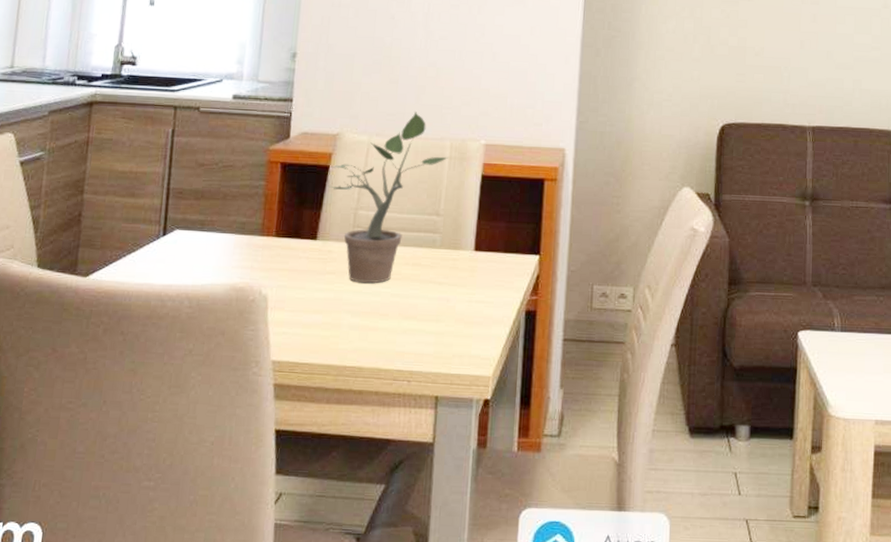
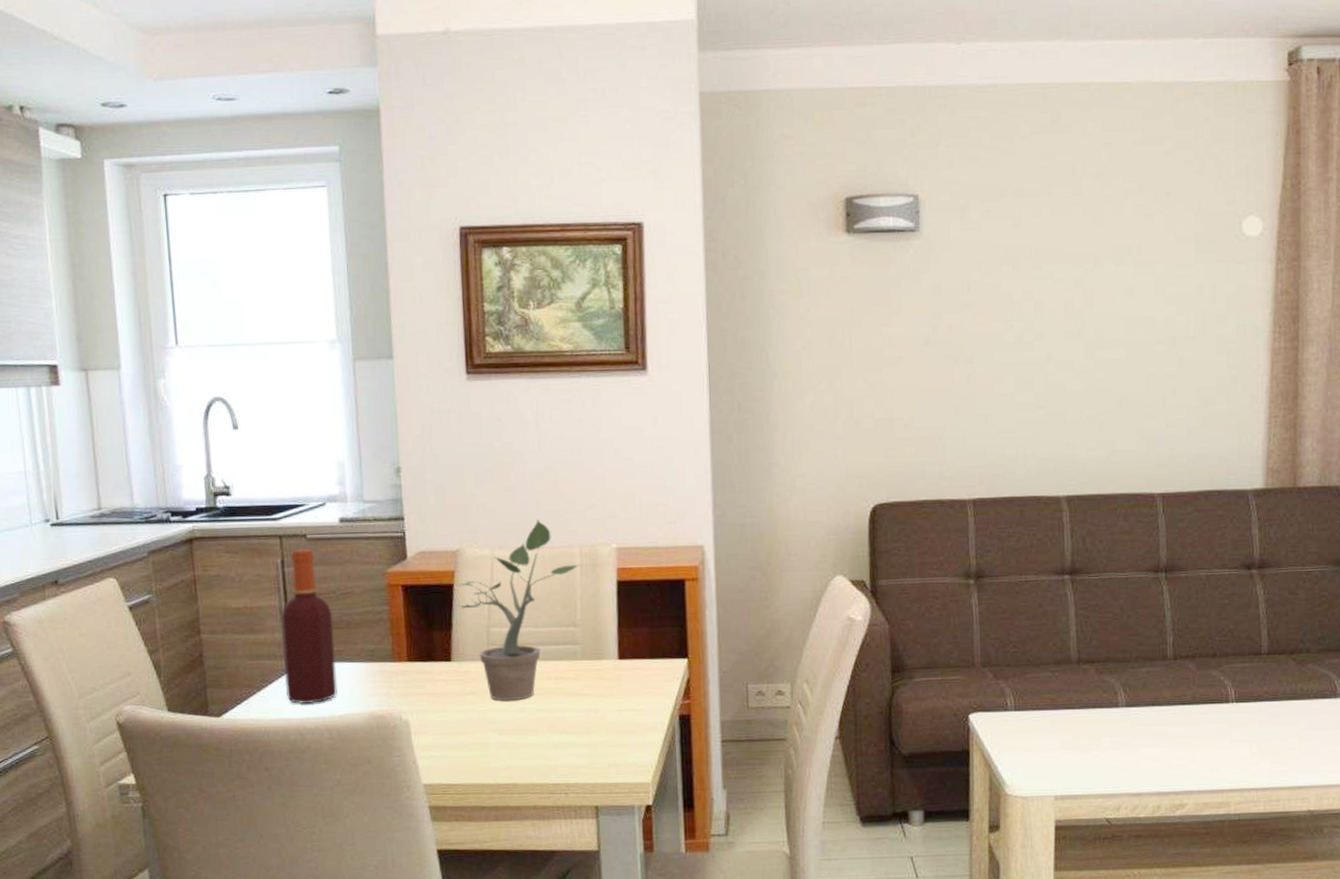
bottle: none [155,120,212,271] -> present [281,549,337,704]

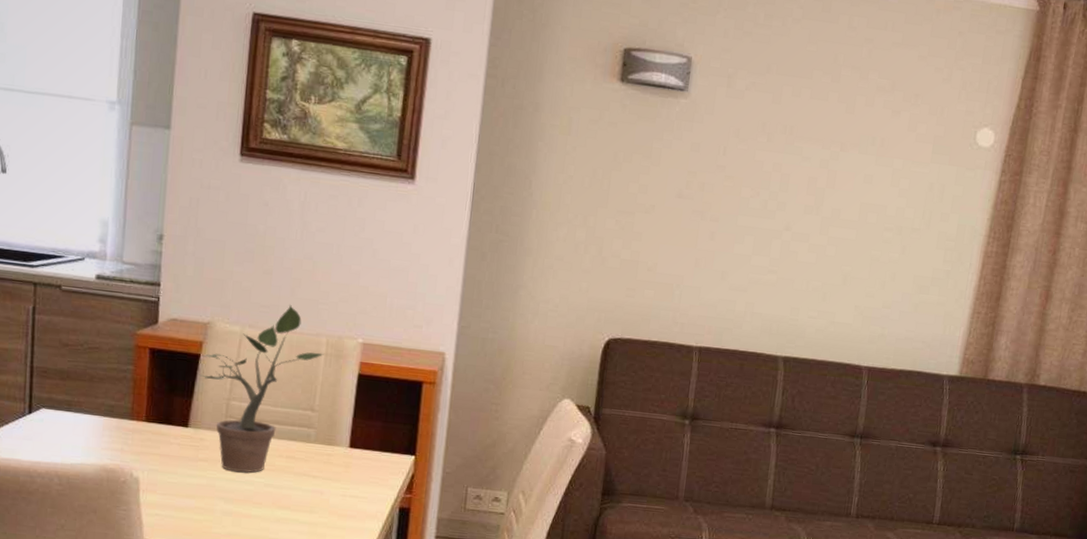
bottle: present [281,549,337,704] -> none [21,298,77,449]

